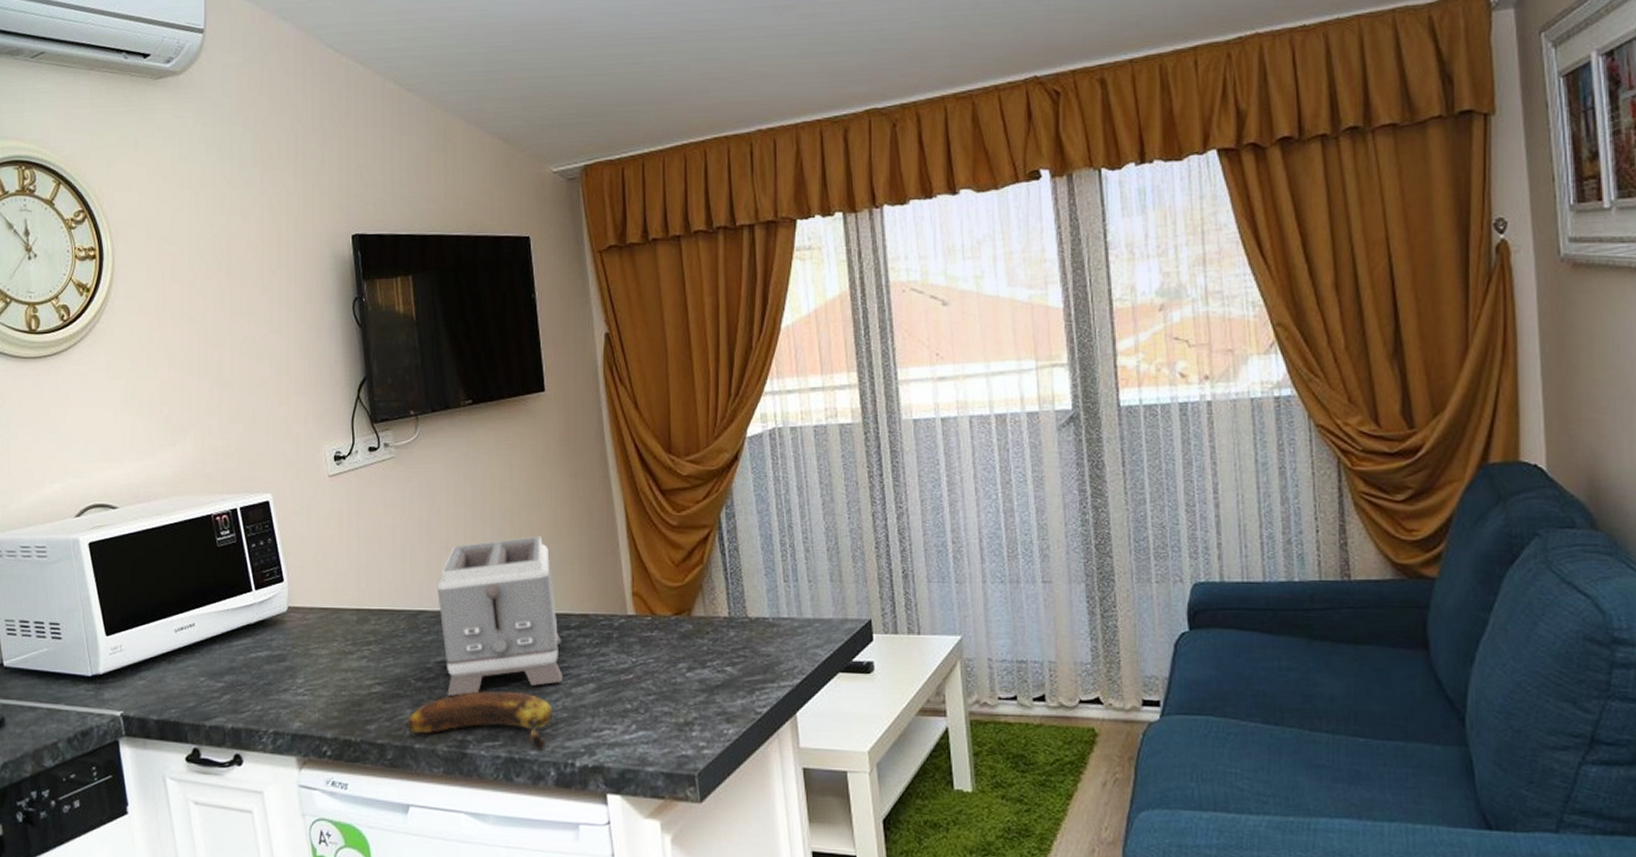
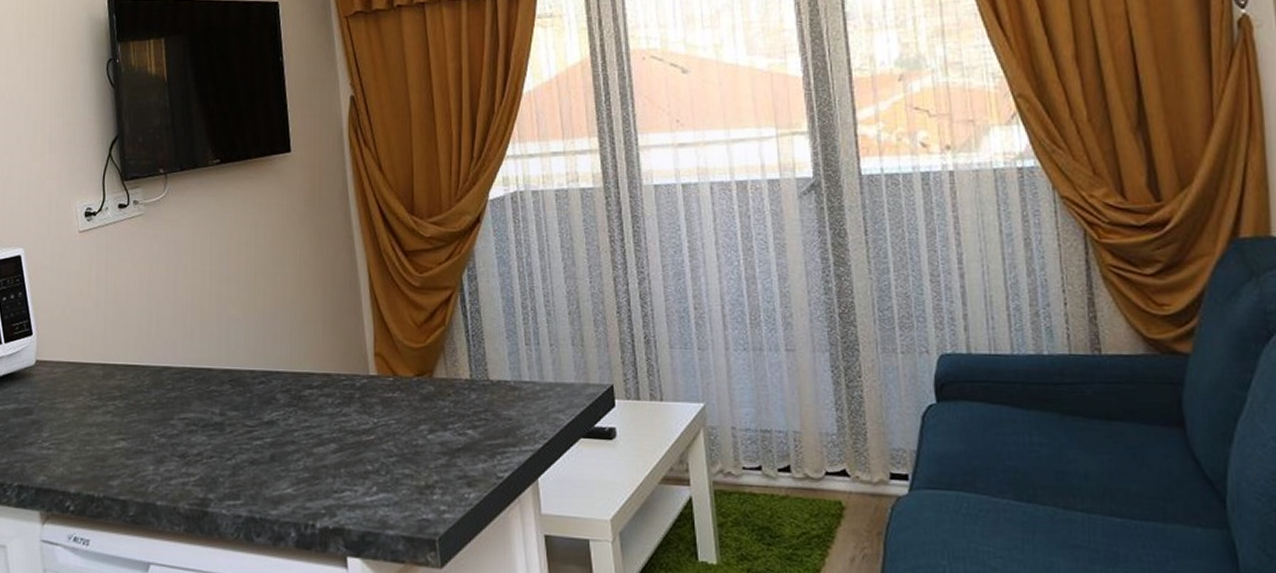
banana: present [405,690,553,751] -> none [148,448,295,512]
toaster: present [437,536,563,697] -> none [182,294,304,454]

